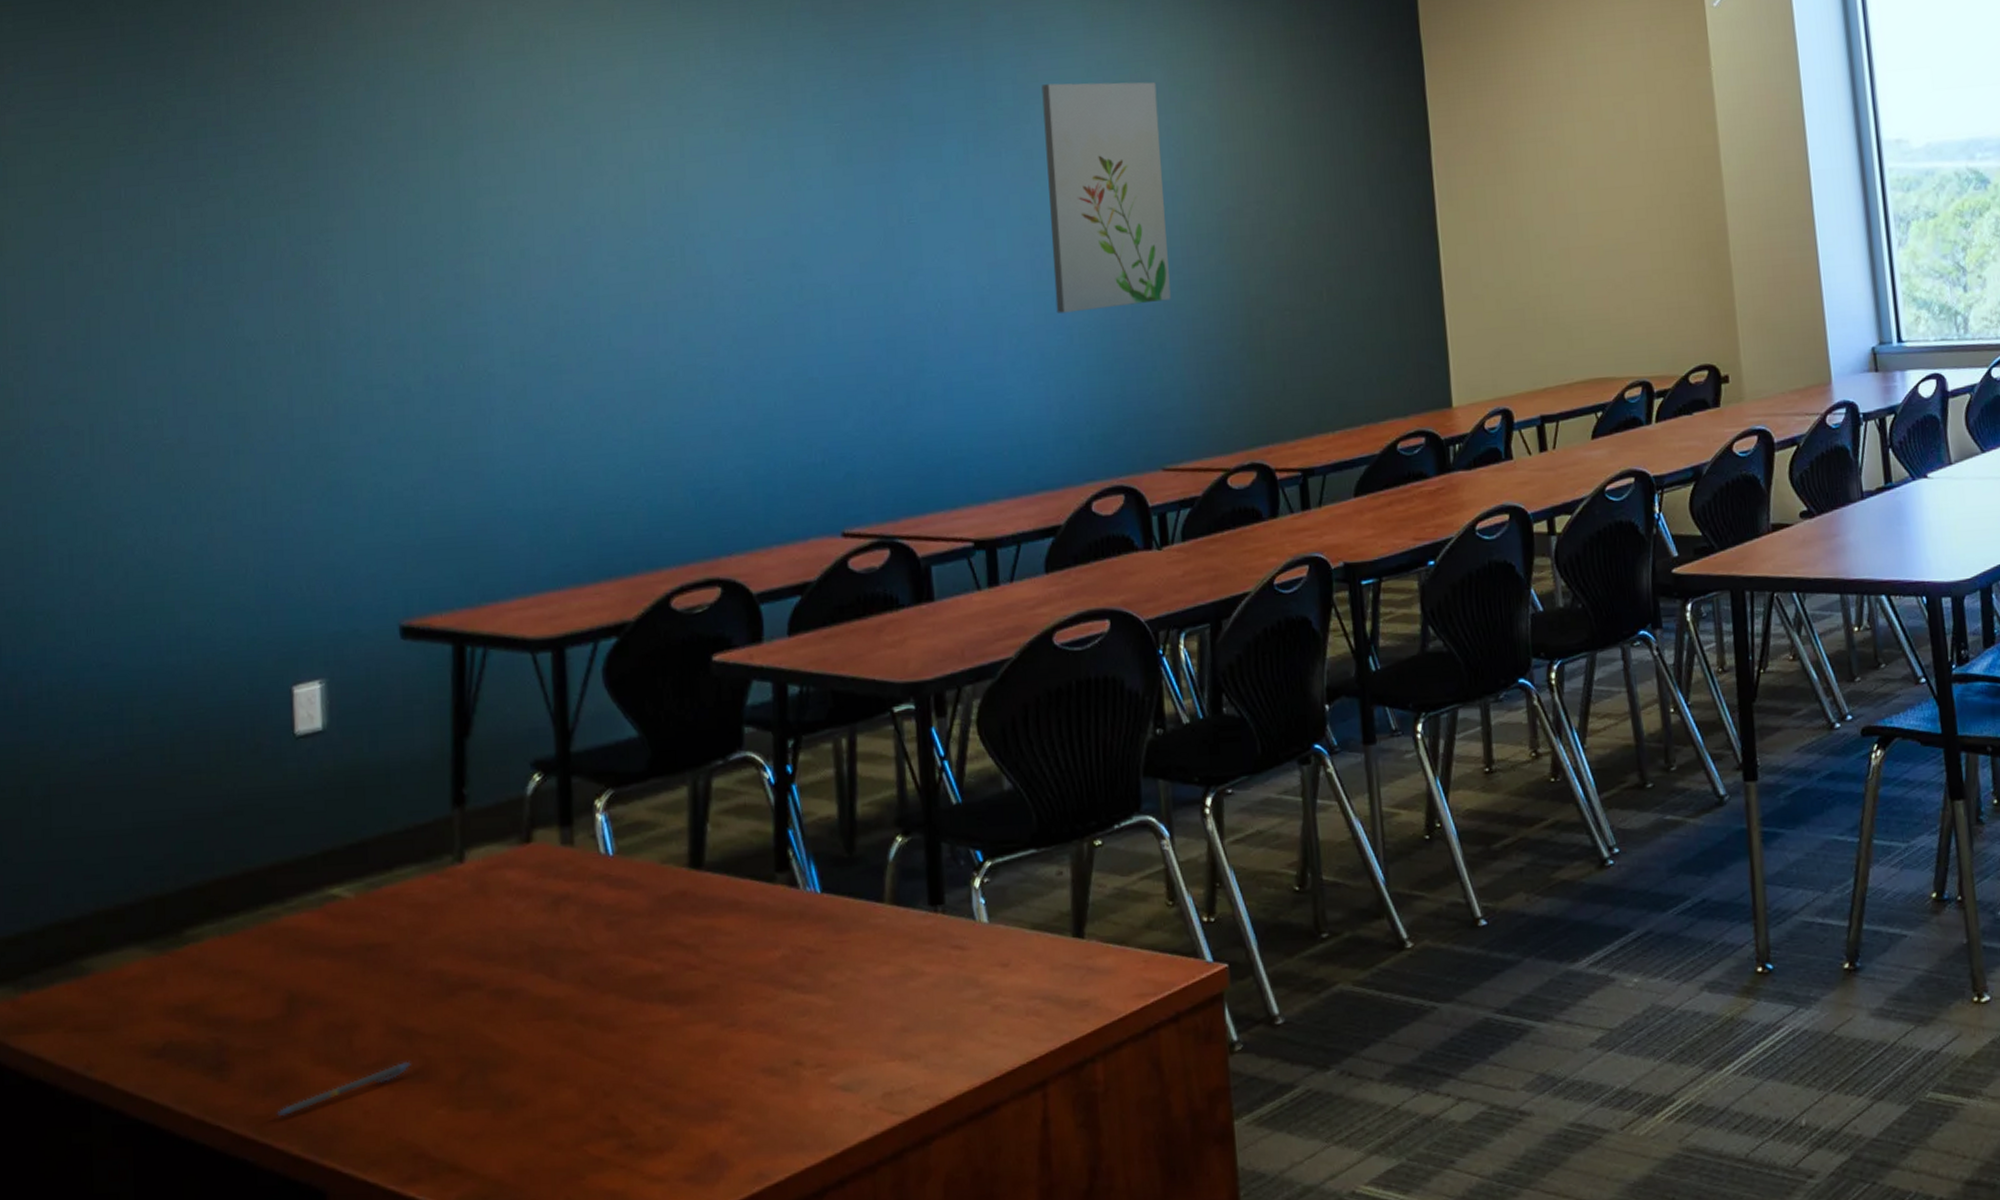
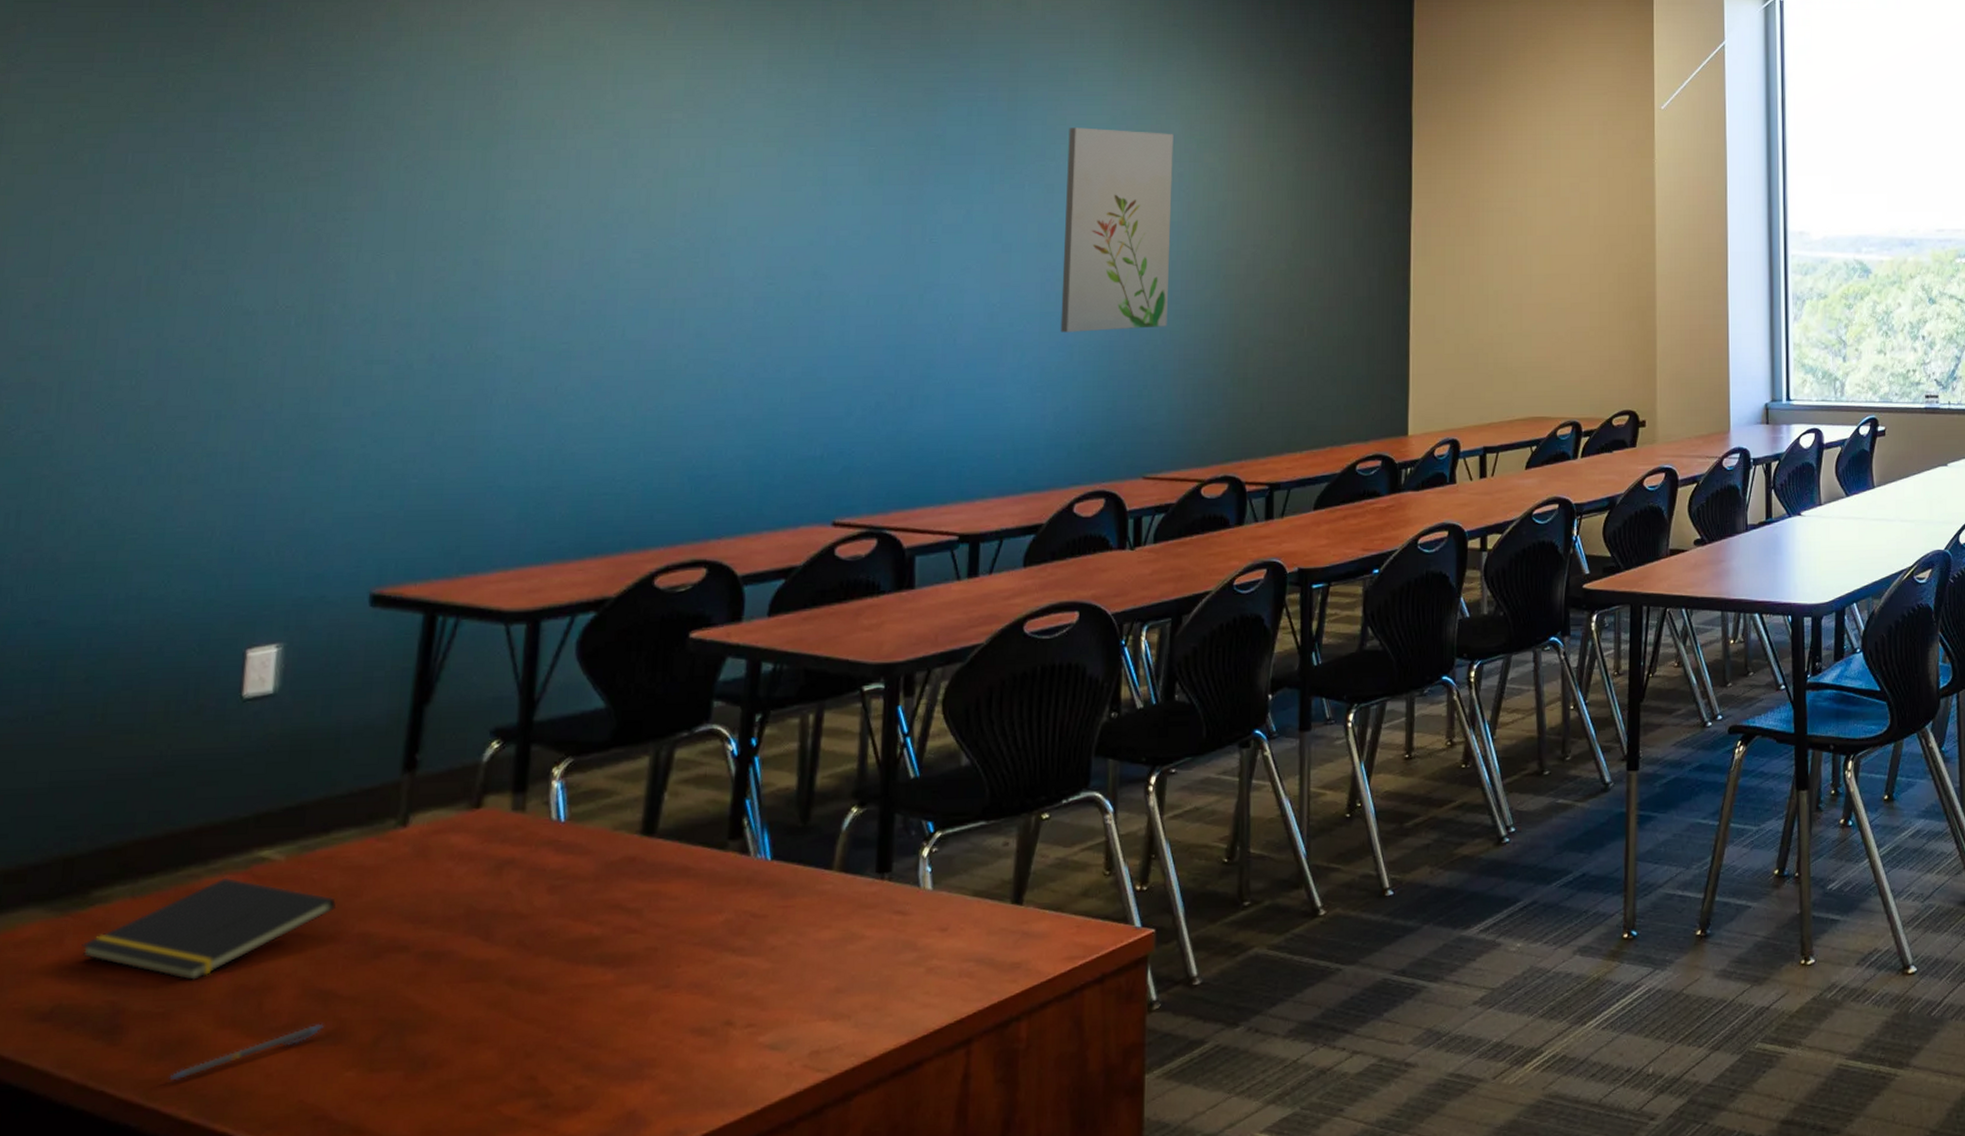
notepad: none [182,915,408,1019] -> present [81,877,337,981]

